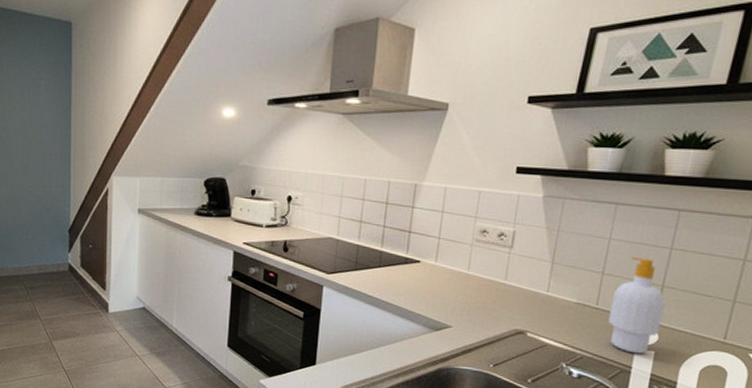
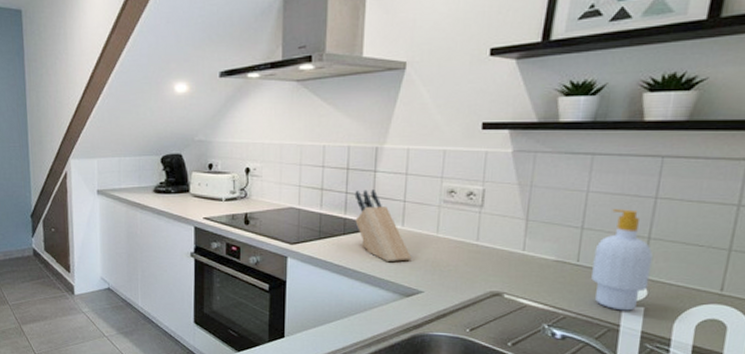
knife block: none [391,224,443,296] -> present [354,190,412,262]

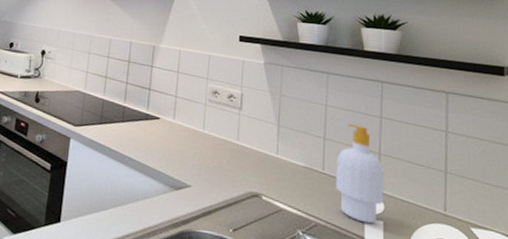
knife block: present [354,190,412,262] -> none [133,82,181,154]

